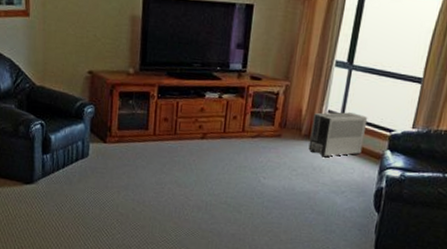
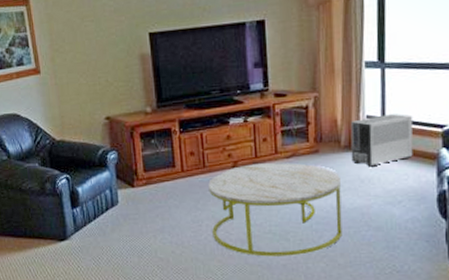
coffee table: none [173,138,296,227] -> present [208,163,343,257]

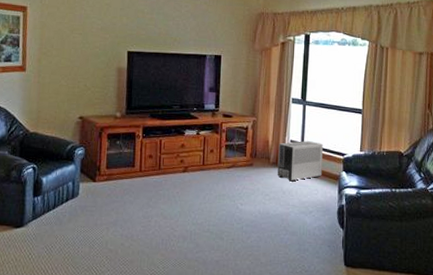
coffee table: present [208,163,343,257] -> none [159,170,268,254]

